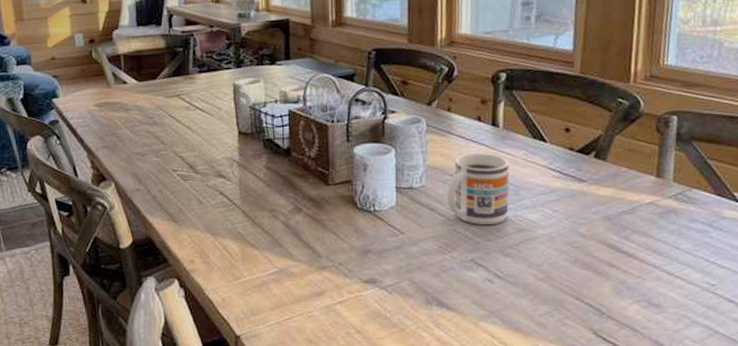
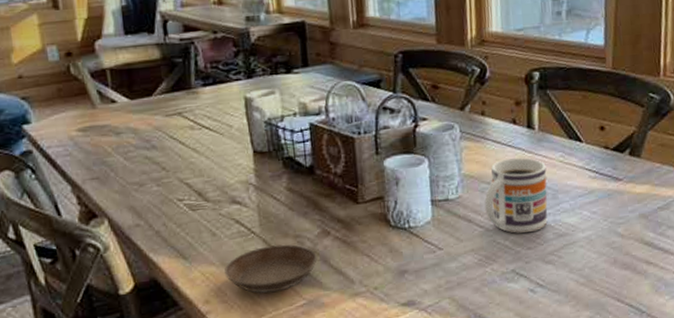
saucer: none [208,217,289,259] -> present [225,244,317,294]

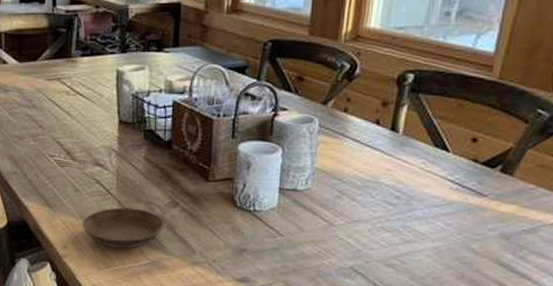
mug: present [484,157,548,233] -> none [332,159,404,233]

